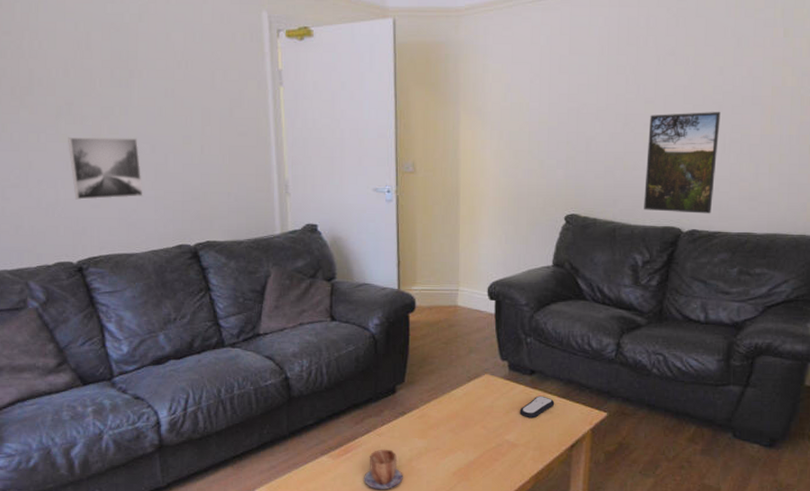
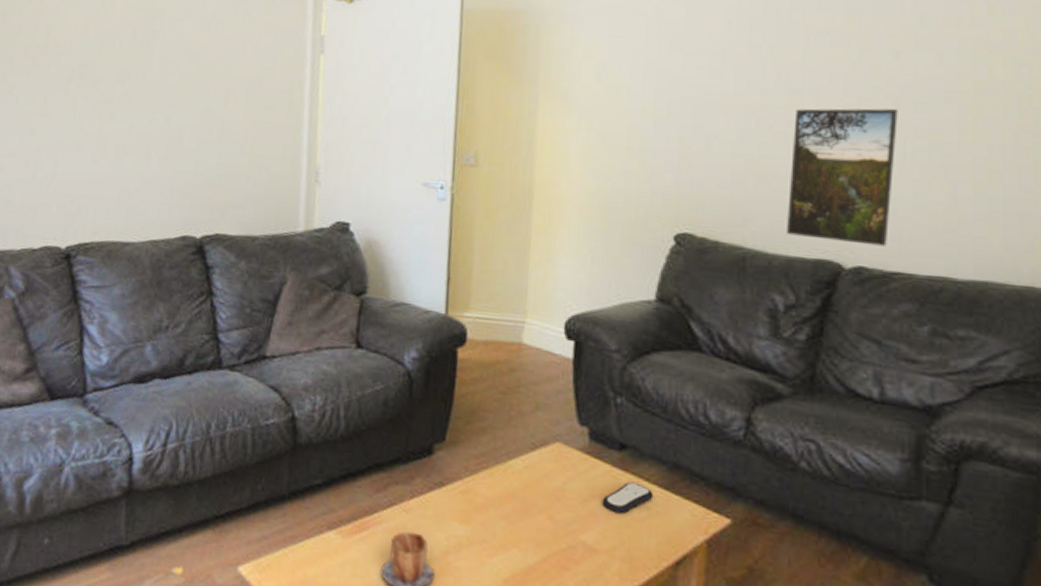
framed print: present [68,136,143,200] -> none [74,102,152,176]

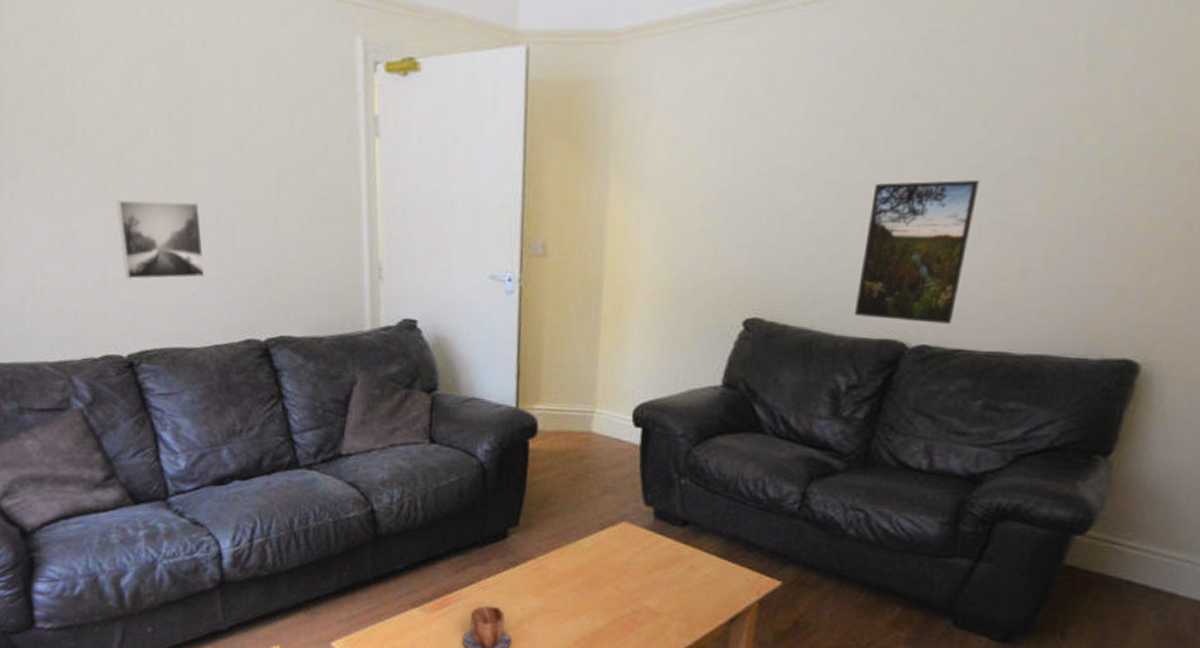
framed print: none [74,102,152,176] -> present [116,200,205,280]
remote control: present [602,481,654,515] -> none [664,553,712,582]

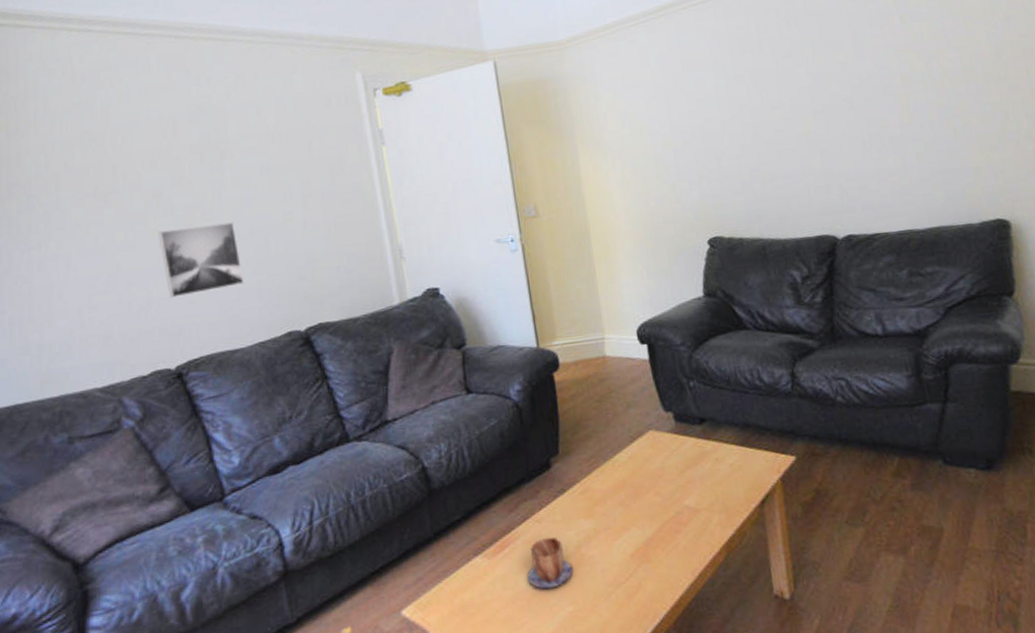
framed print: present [855,180,979,324] -> none [779,108,865,222]

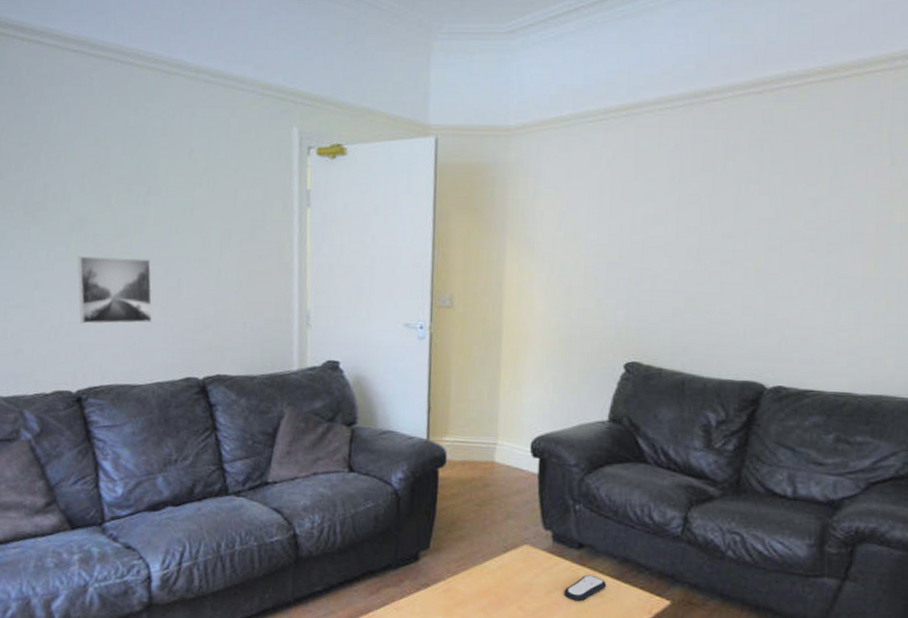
remote control: none [695,446,734,476] -> present [563,574,607,602]

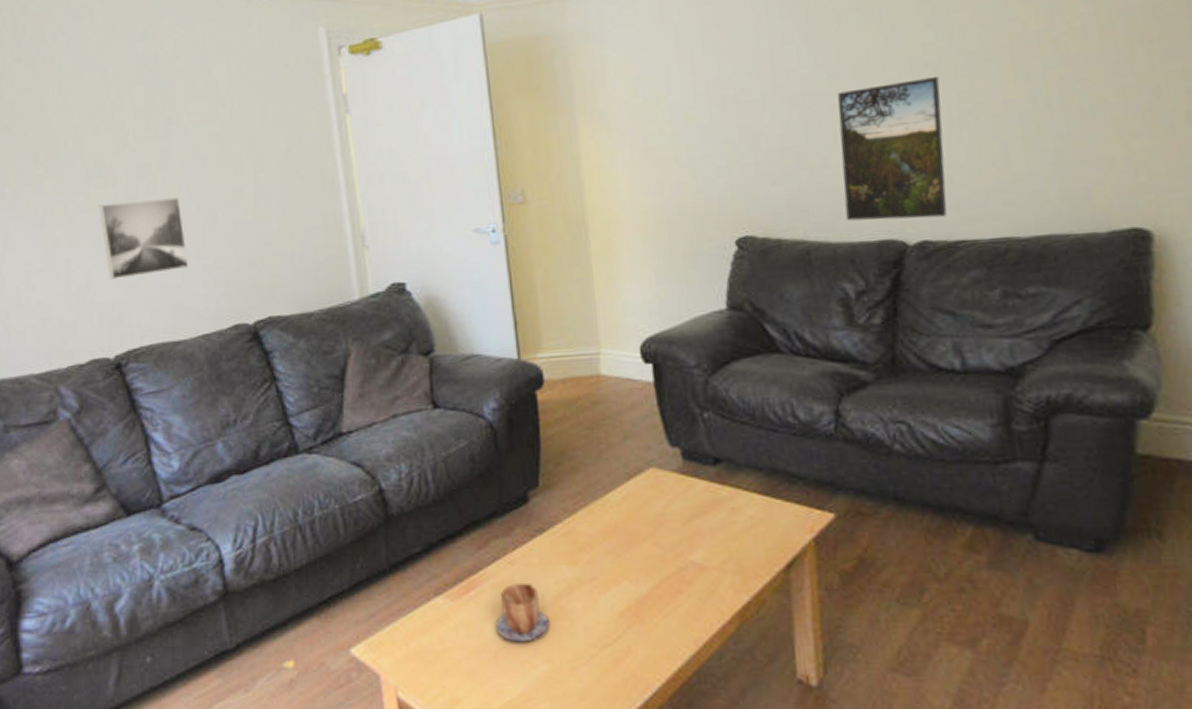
remote control: present [563,574,607,602] -> none [704,494,755,528]
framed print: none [719,249,814,368] -> present [837,77,947,221]

